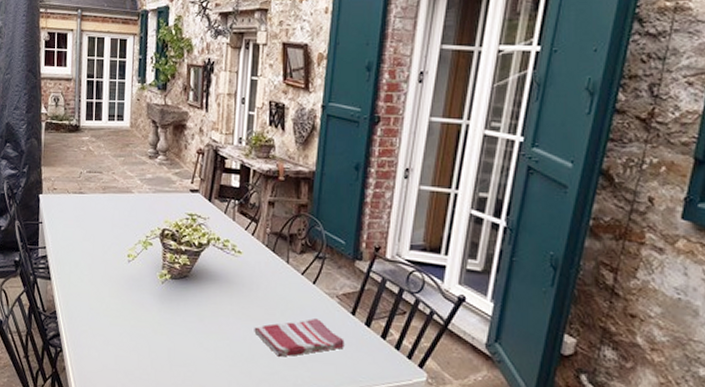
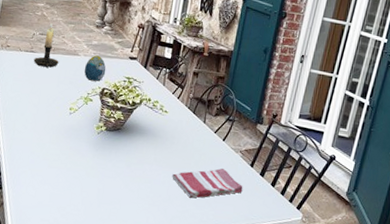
candle holder: none [83,157,111,210] -> present [33,22,59,68]
decorative egg: none [139,191,165,221] -> present [84,55,106,81]

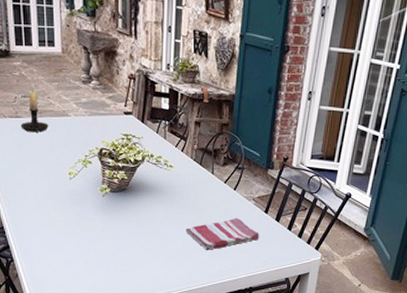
decorative egg: present [84,55,106,81] -> none [77,114,101,142]

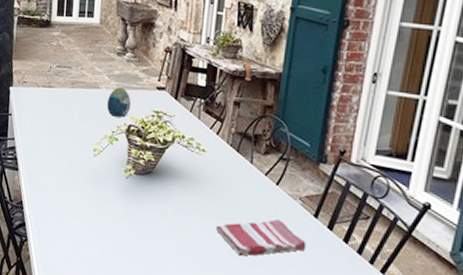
candle holder: present [20,82,49,132] -> none [52,53,79,104]
decorative egg: none [77,114,101,142] -> present [106,87,131,117]

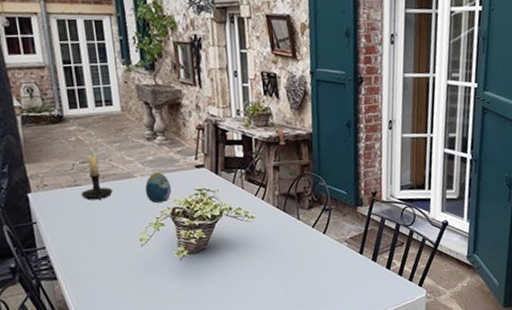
candle holder: none [52,53,79,104] -> present [81,146,113,201]
dish towel: present [216,219,306,256] -> none [276,263,357,304]

